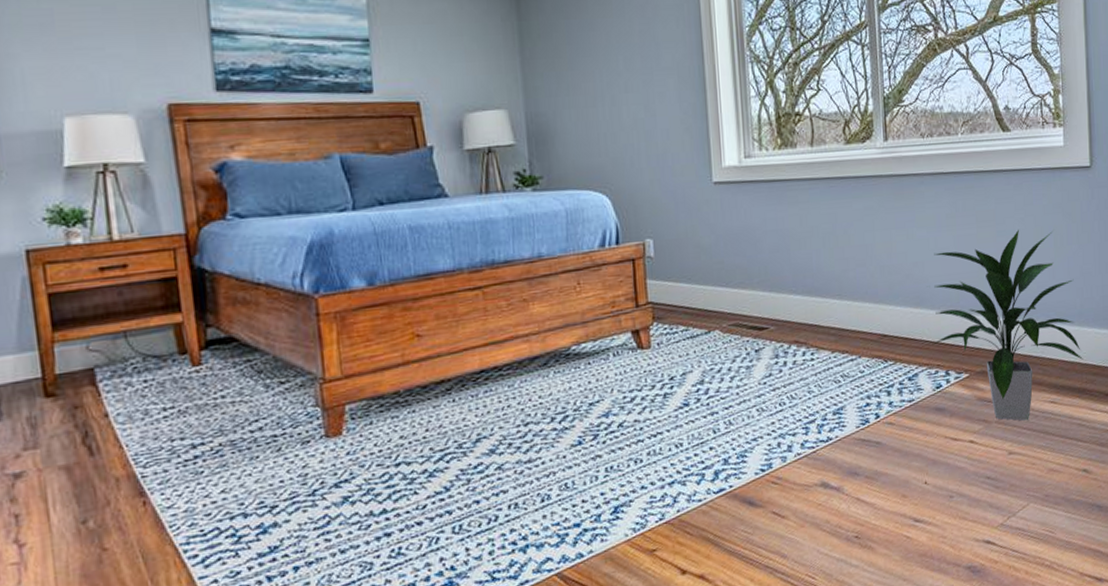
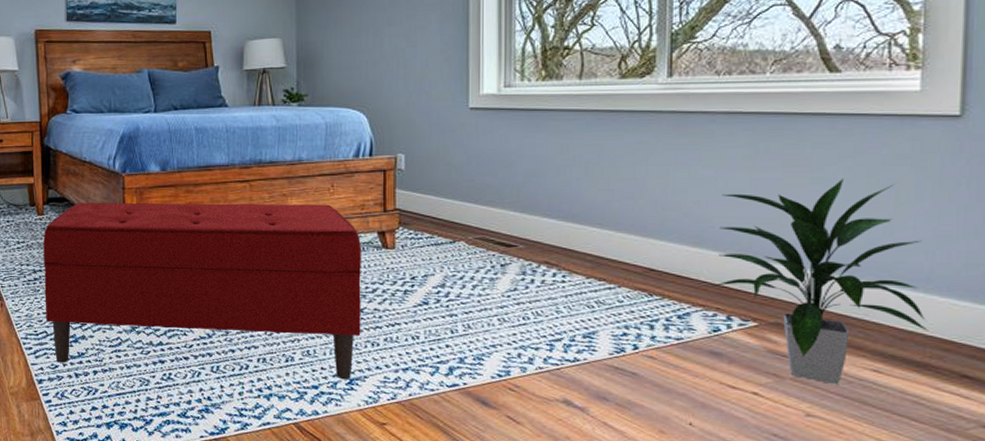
bench: none [203,305,622,567] -> present [43,202,362,380]

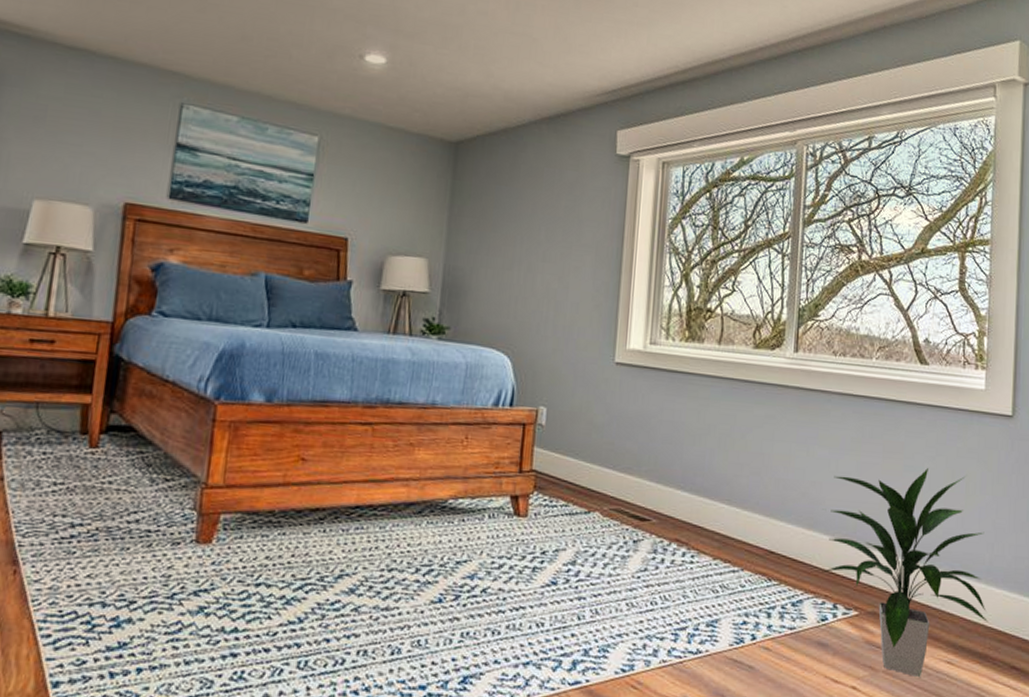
bench: present [43,202,362,380] -> none [79,434,492,678]

